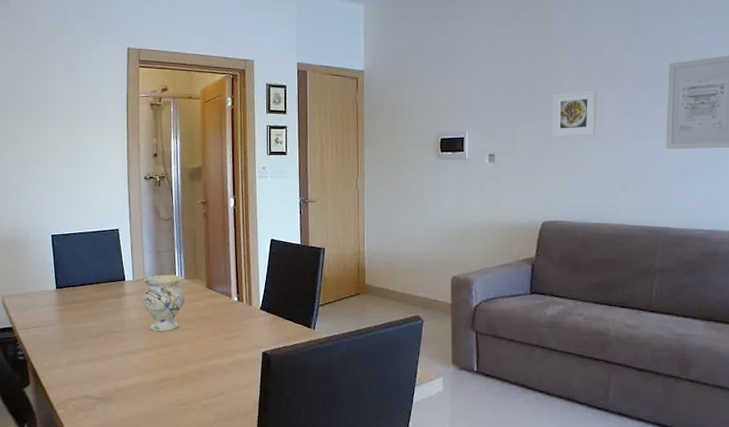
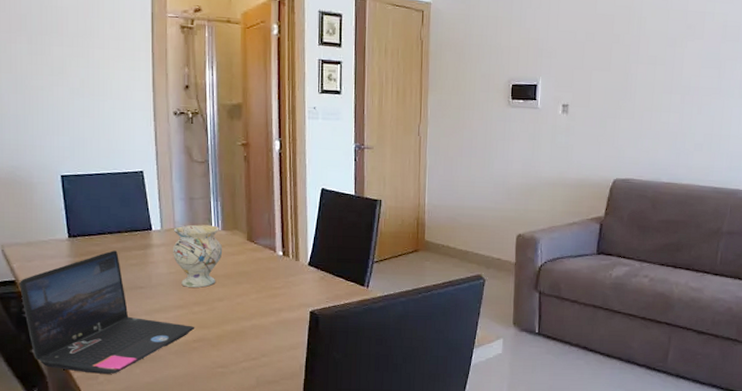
laptop: none [15,299,162,411] -> present [18,250,195,374]
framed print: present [552,90,597,137] -> none [630,40,679,90]

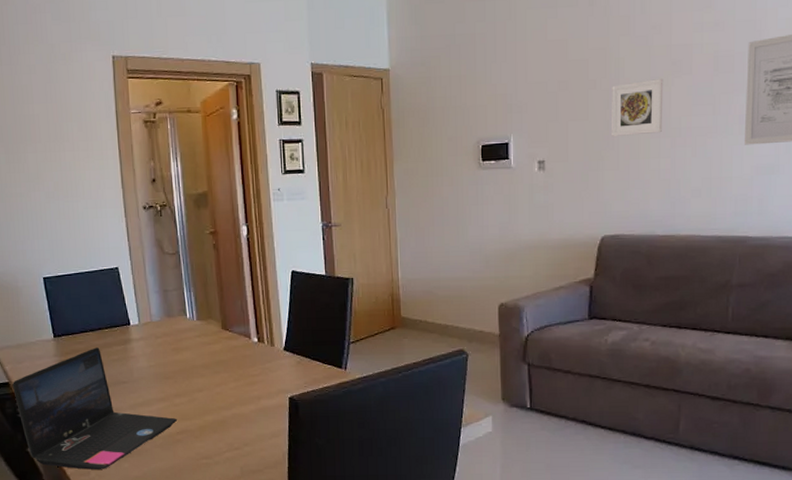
vase: present [173,224,223,288] -> none [150,316,199,379]
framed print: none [630,40,679,90] -> present [612,79,664,136]

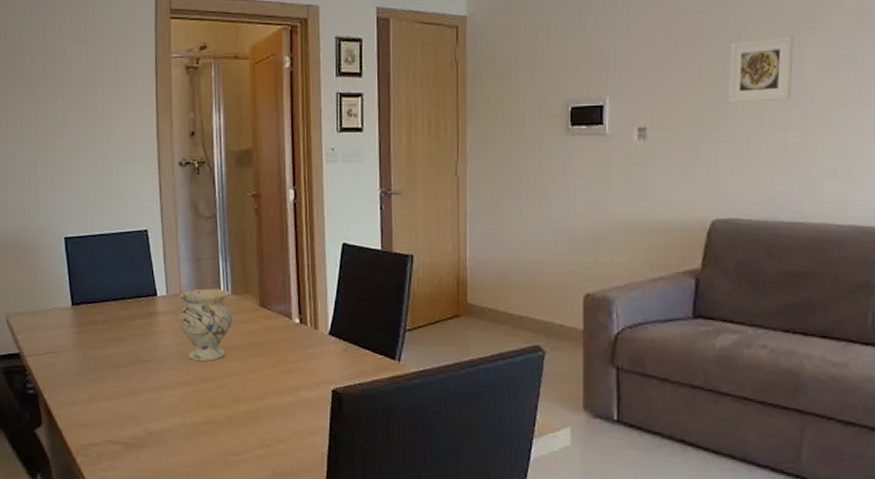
laptop: present [12,347,178,470] -> none [23,319,204,459]
vase: none [150,316,199,379] -> present [179,289,233,361]

